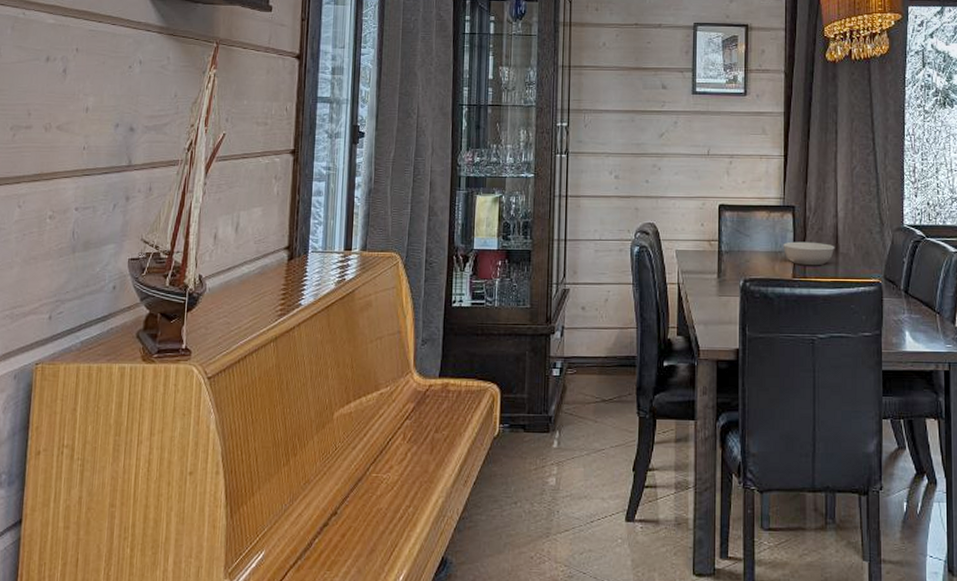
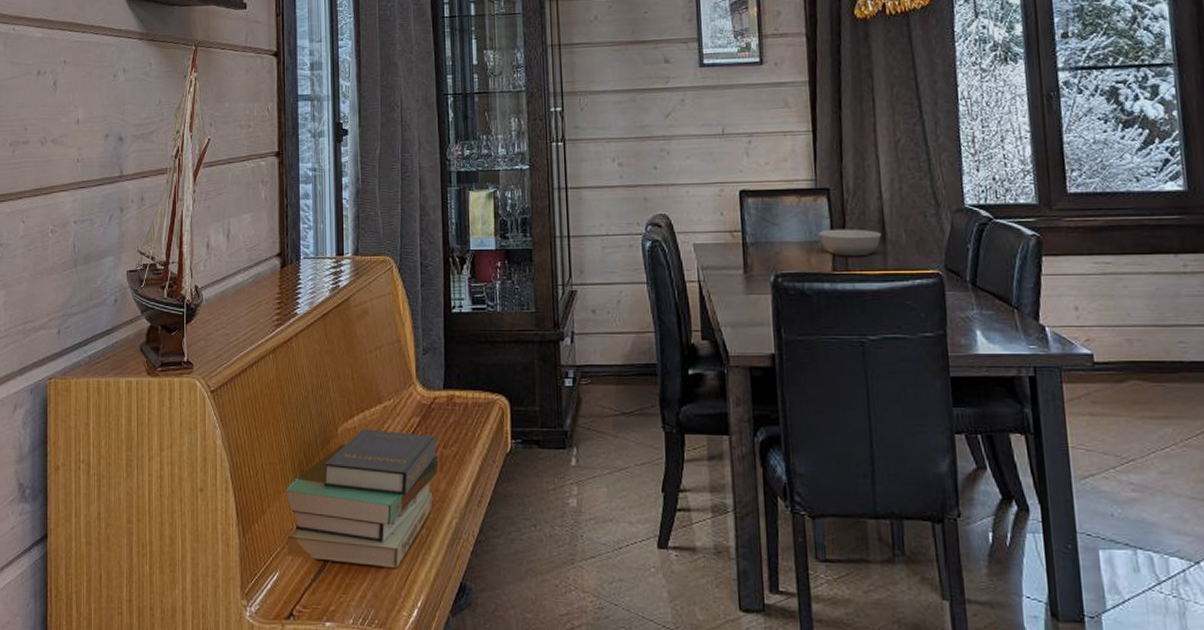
books: none [271,414,430,546] -> present [283,429,439,569]

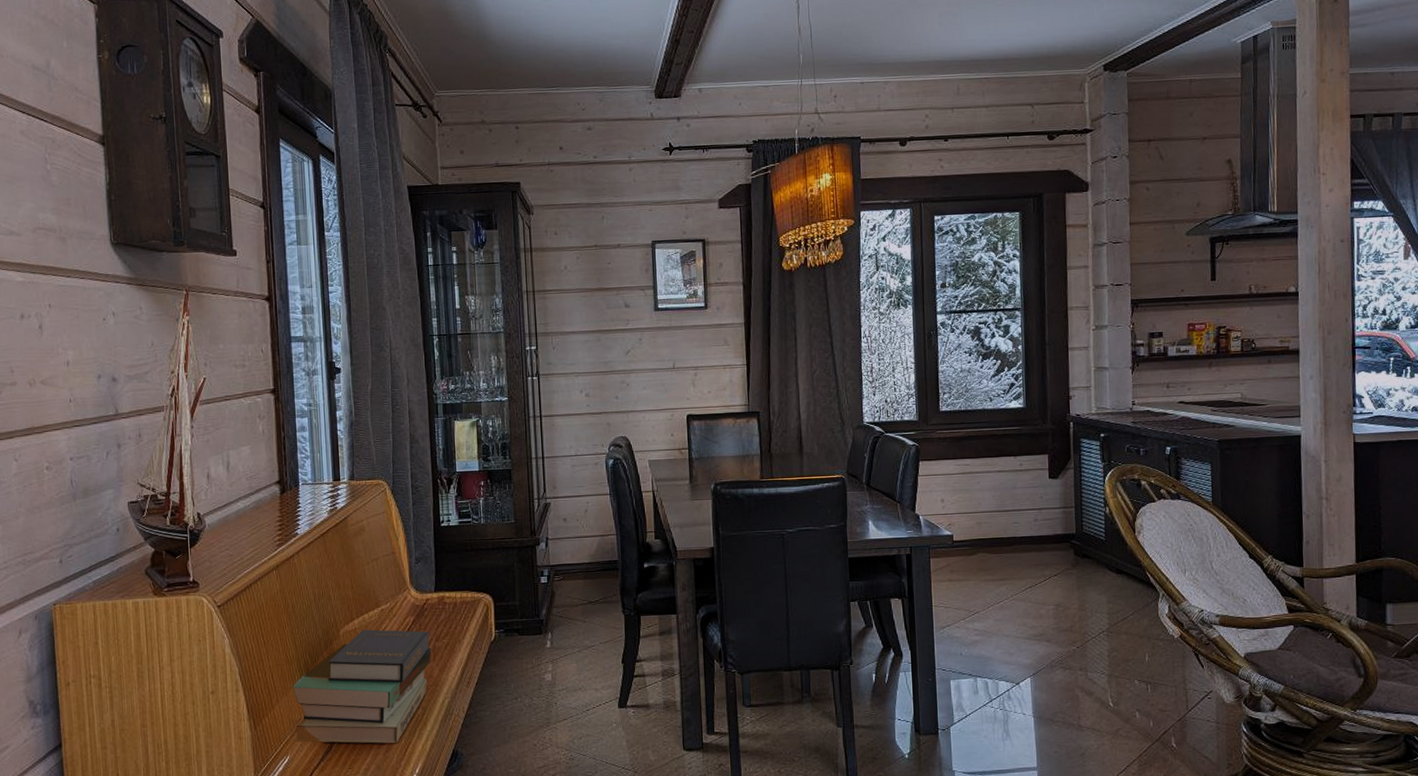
bowl: present [818,229,882,258] -> none [749,444,800,468]

